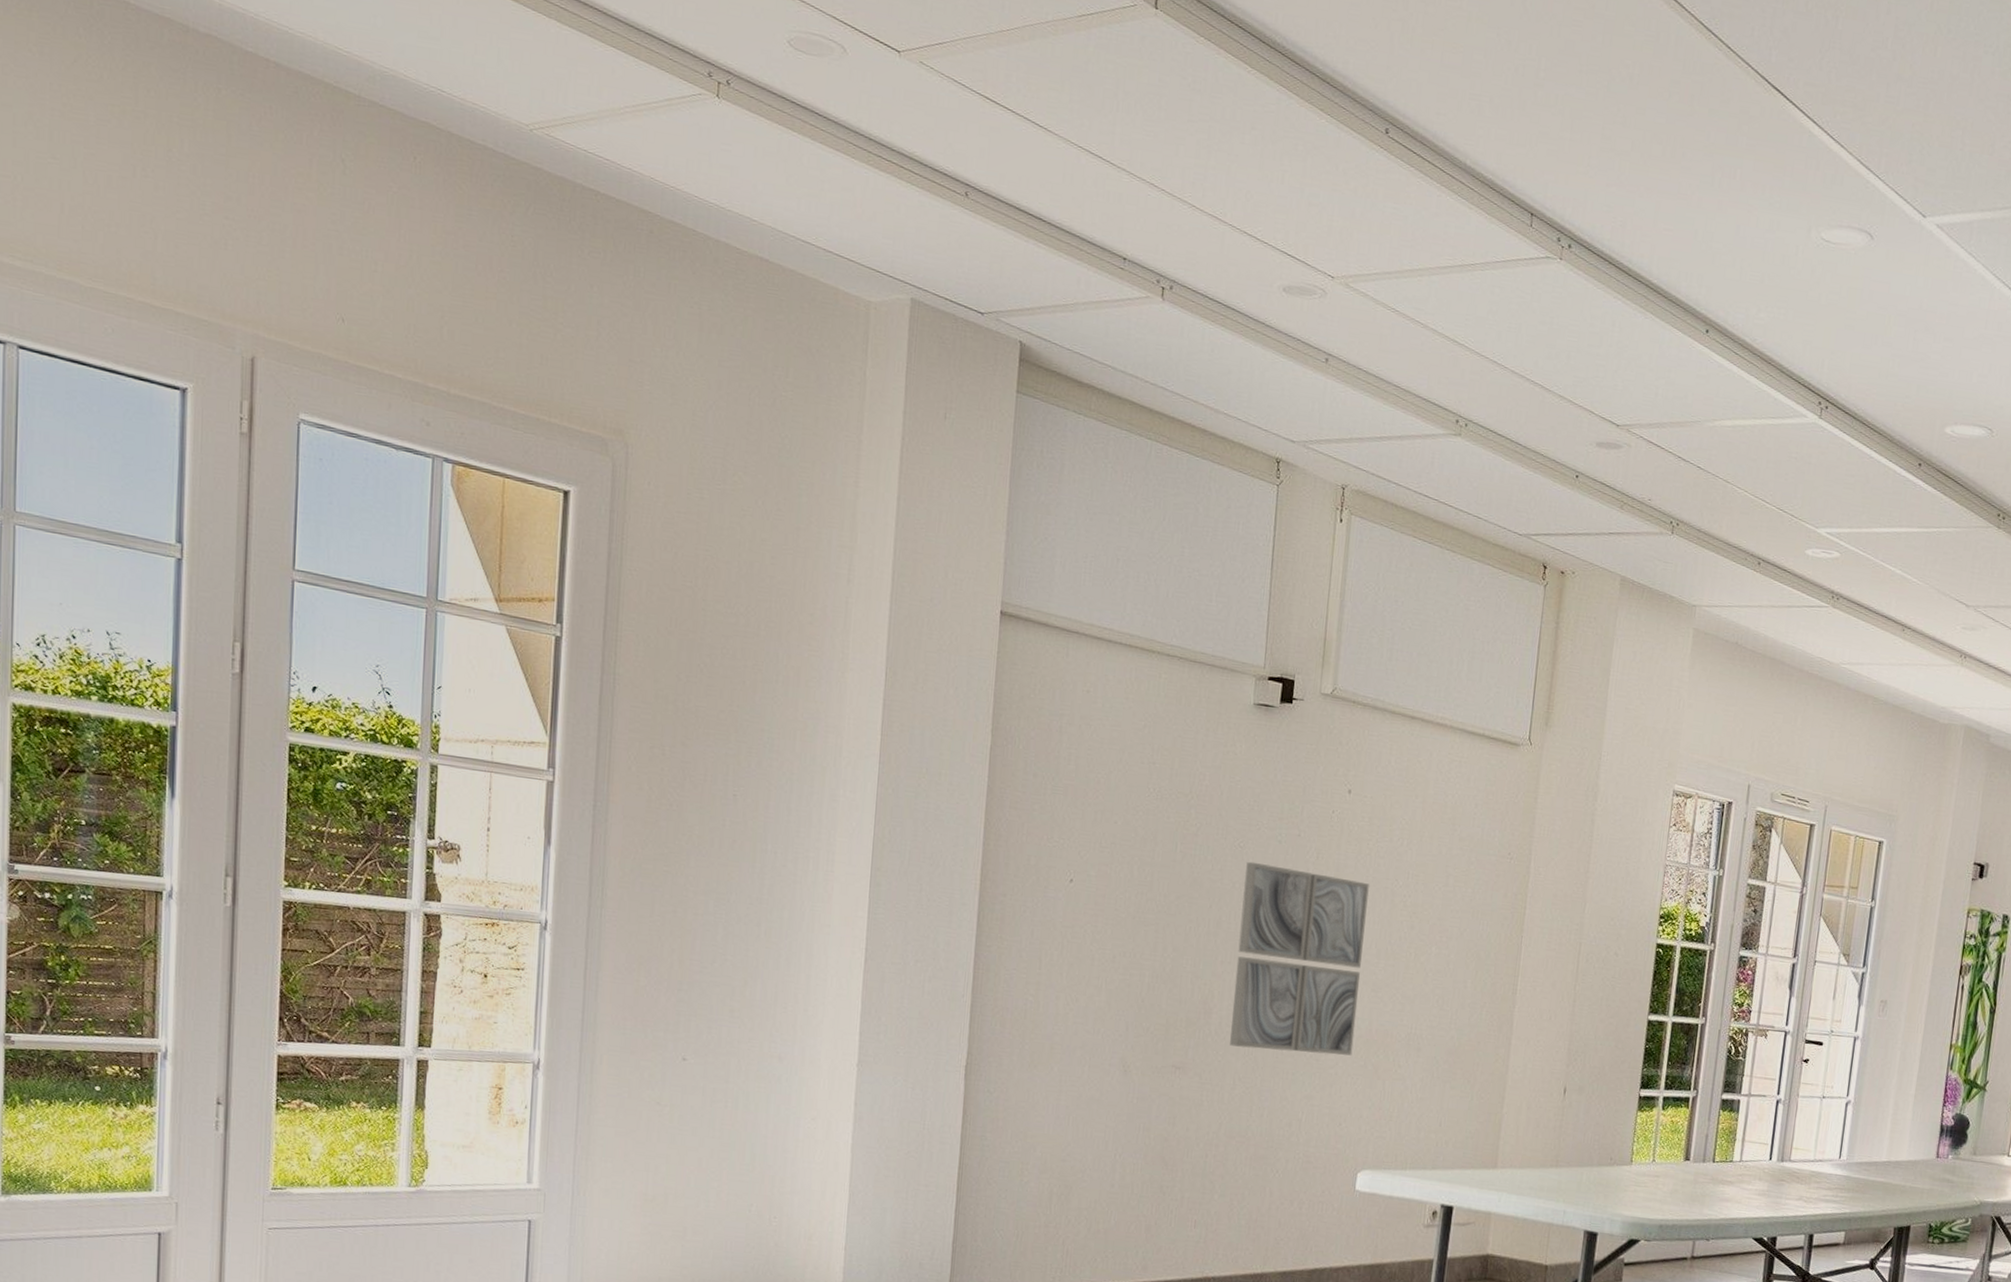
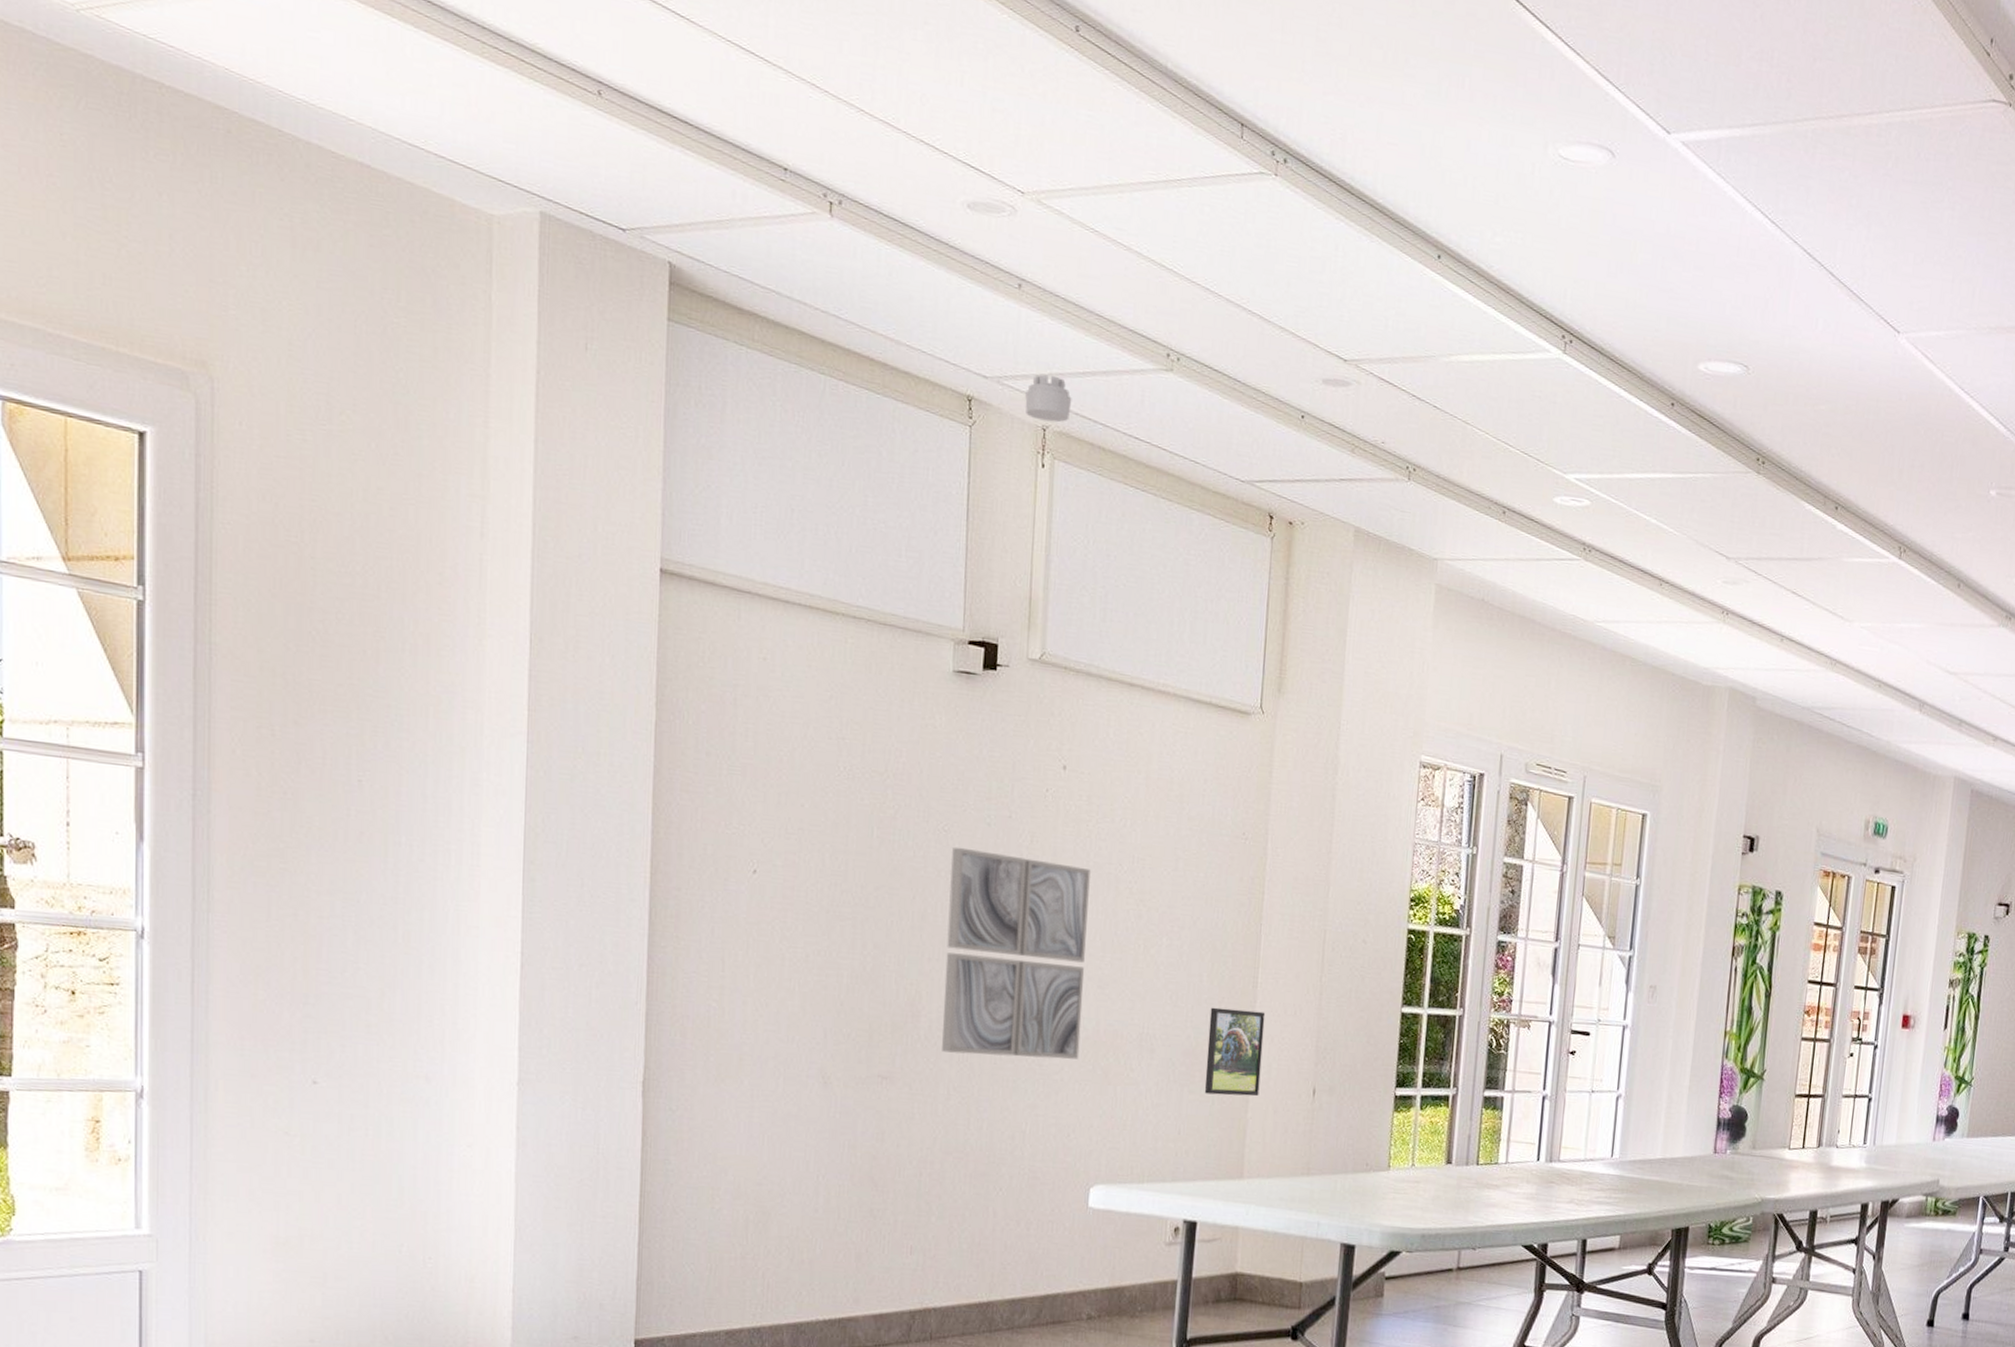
smoke detector: none [1327,438,1369,482] -> present [1025,374,1072,423]
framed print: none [1464,1011,1523,1094] -> present [1204,1007,1266,1097]

